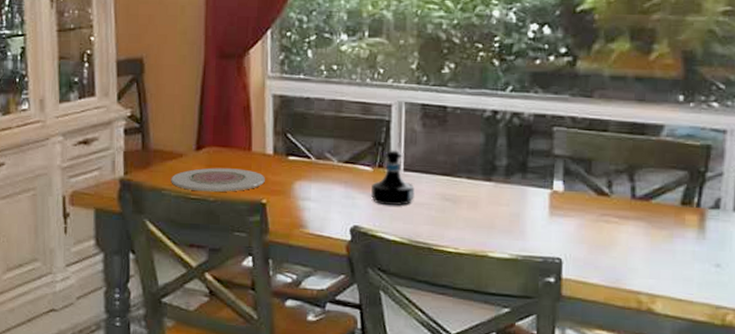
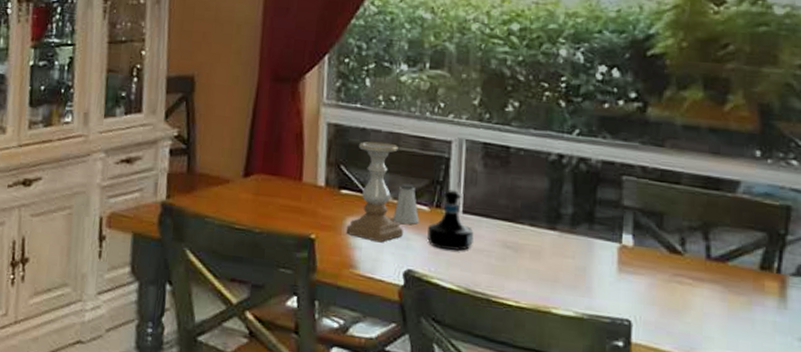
plate: present [171,167,265,193] -> none [215,196,315,224]
candle holder: none [295,109,348,203] -> present [346,141,403,243]
saltshaker: none [338,147,363,185] -> present [393,183,419,225]

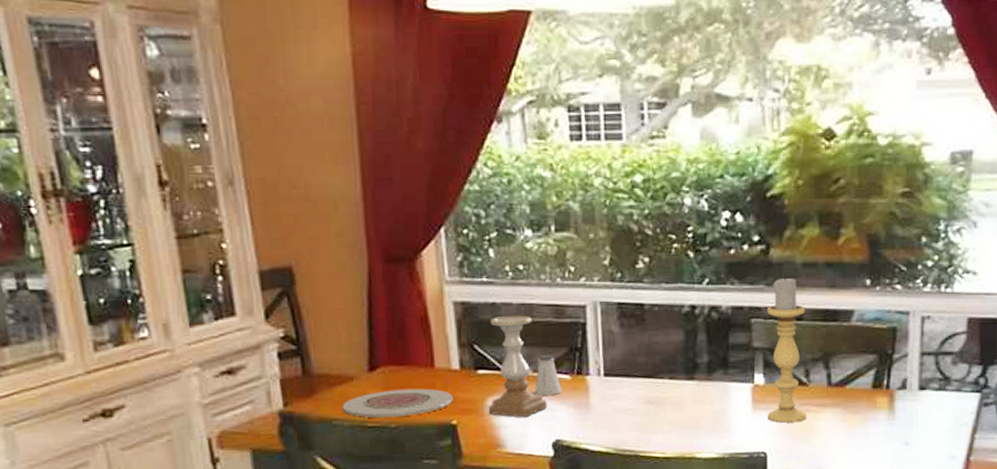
plate: none [215,196,315,224] -> present [342,388,453,419]
tequila bottle: present [427,189,474,251] -> none [571,355,617,415]
candle holder: none [634,136,684,294] -> present [767,276,807,423]

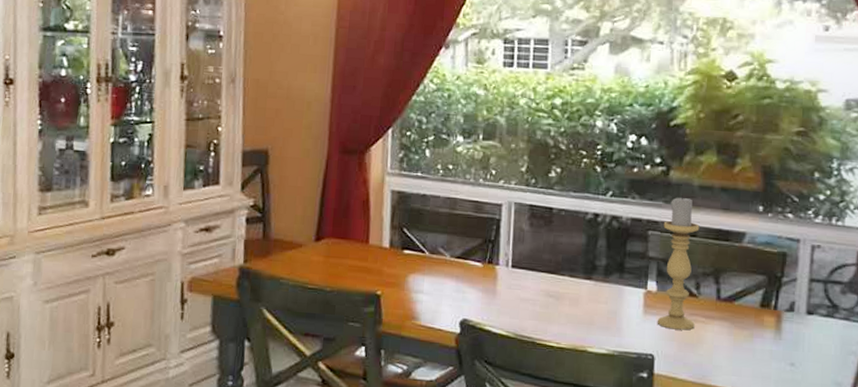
plate: present [342,388,453,419] -> none [289,258,381,283]
candle holder: present [488,315,547,418] -> none [408,206,459,296]
saltshaker: present [535,355,562,396] -> none [450,243,473,280]

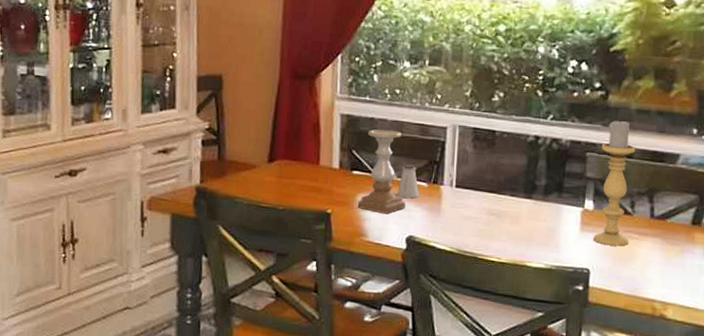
candle holder: none [408,206,459,296] -> present [357,129,406,214]
saltshaker: none [450,243,473,280] -> present [397,164,419,199]

